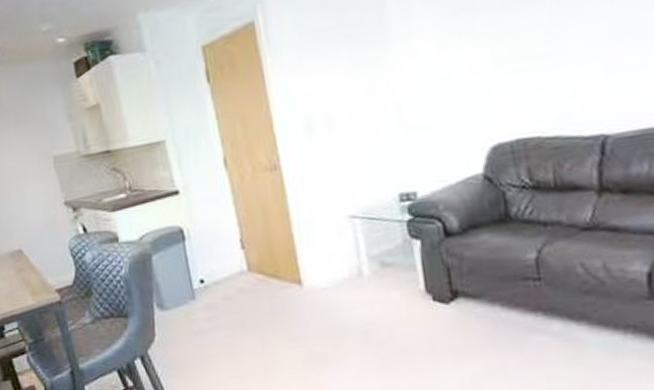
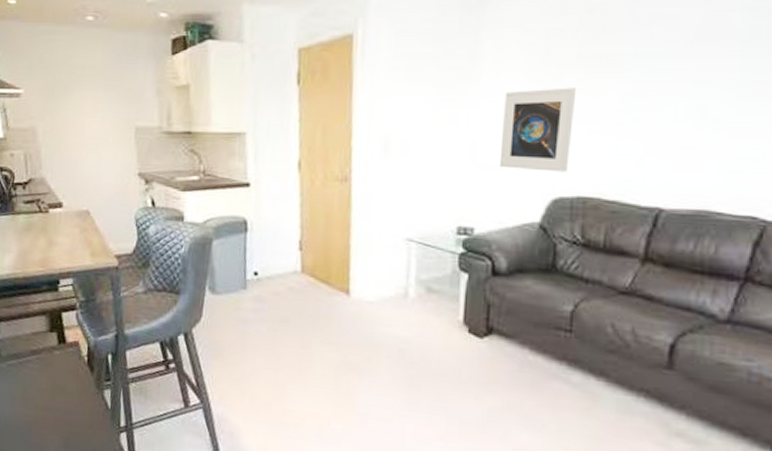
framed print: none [420,30,501,125] -> present [499,87,577,172]

